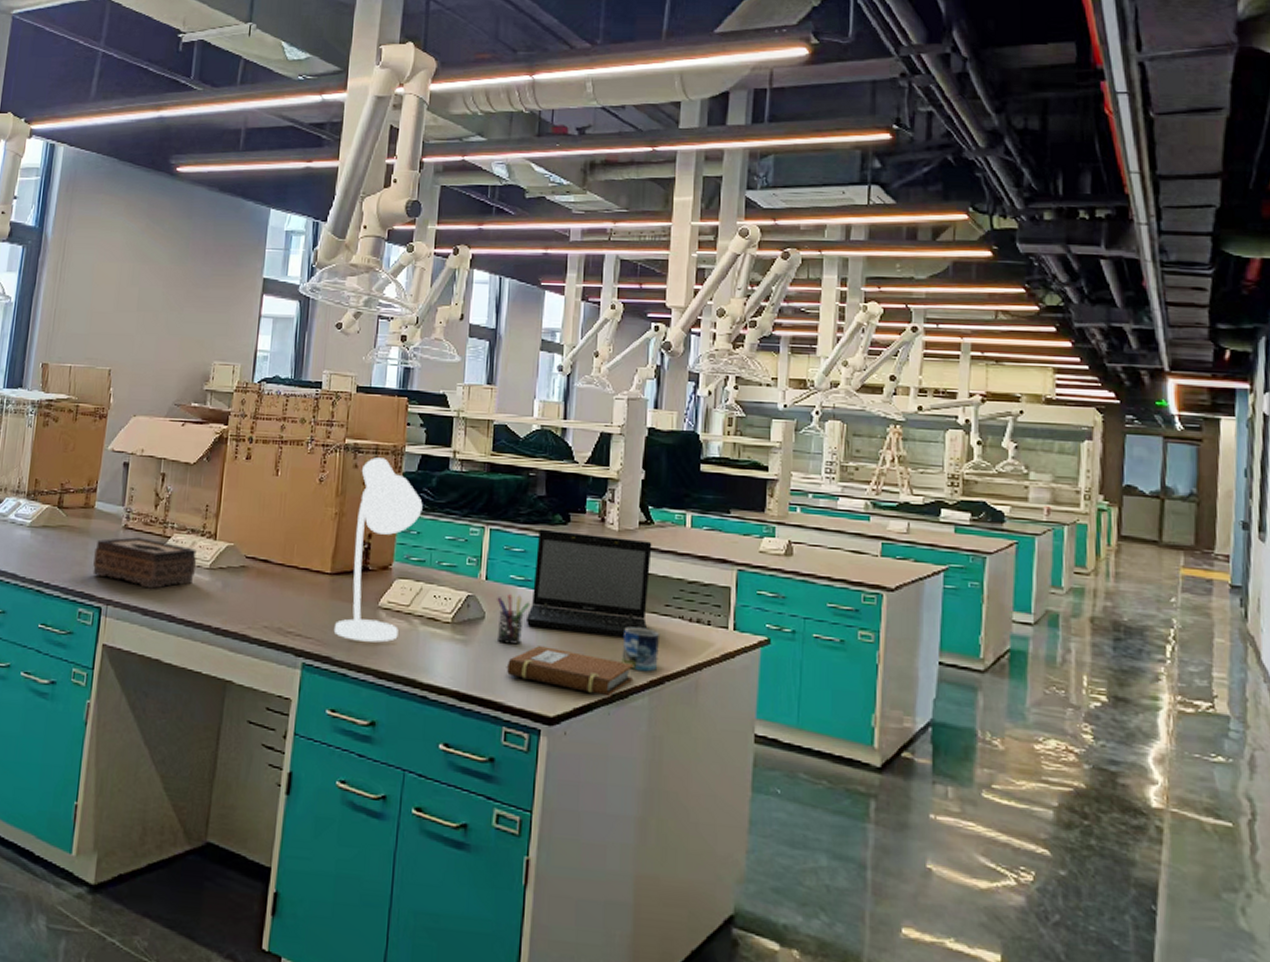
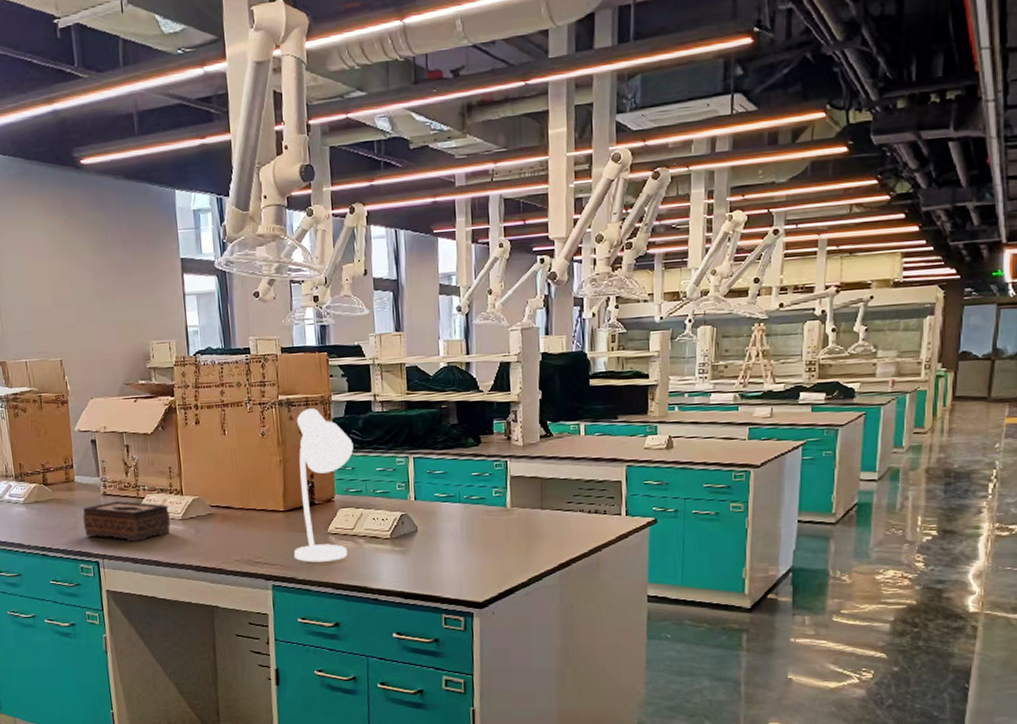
pen holder: present [496,593,531,645] -> none [426,508,455,551]
notebook: present [506,646,634,697] -> none [440,547,545,581]
laptop: present [525,528,652,638] -> none [451,451,554,533]
mug: present [621,627,659,672] -> none [534,523,565,558]

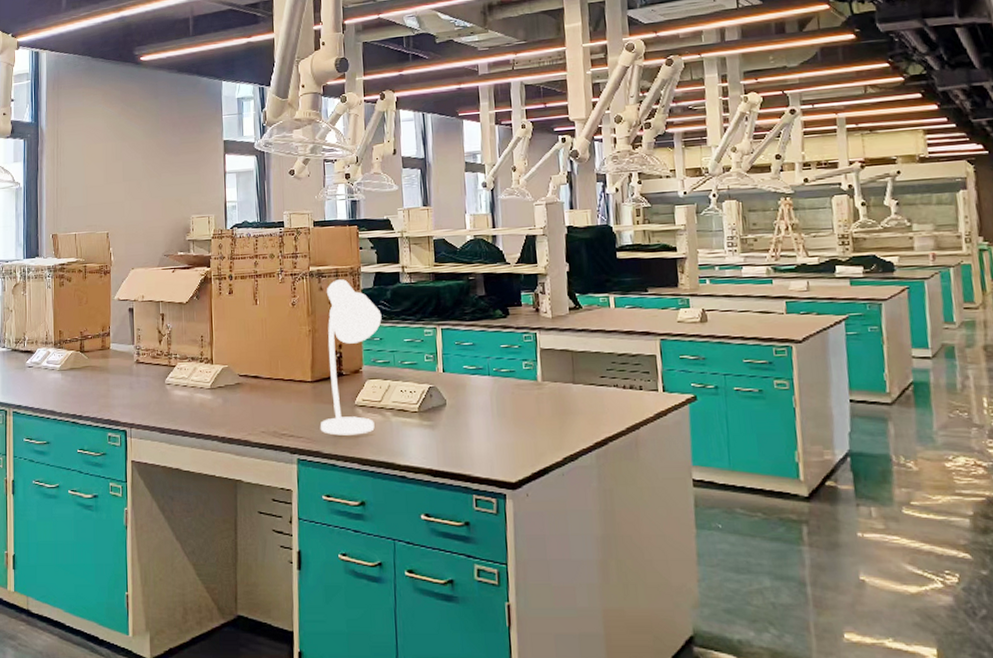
tissue box: present [83,501,170,542] -> none [115,369,199,411]

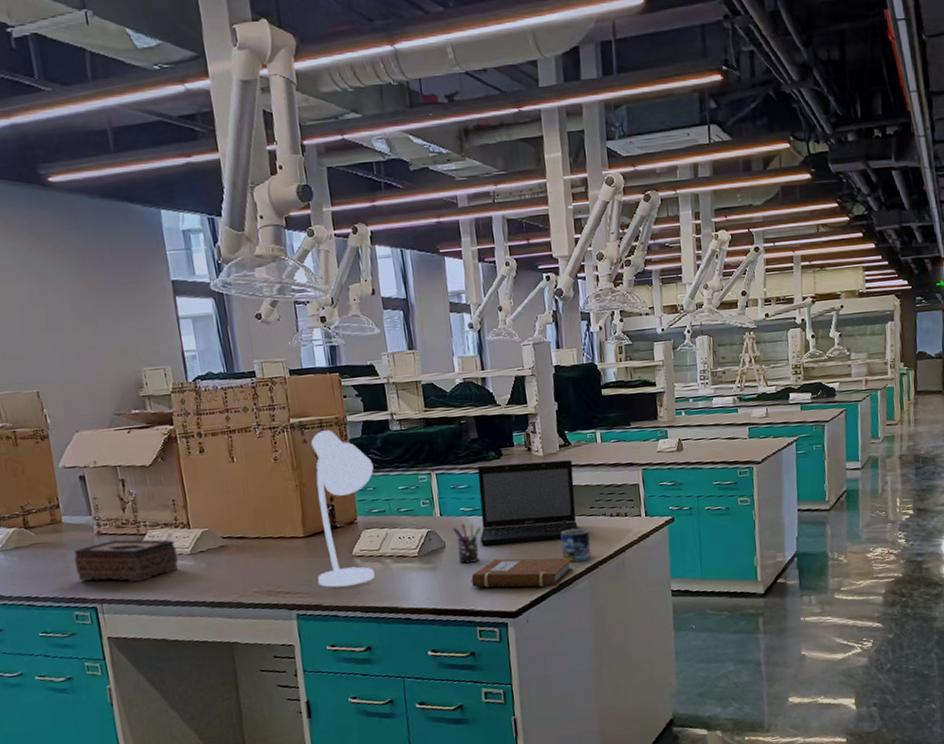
tissue box: none [115,369,199,411] -> present [74,539,178,582]
pen holder: none [454,381,484,426] -> present [452,522,482,564]
notebook: none [469,423,580,460] -> present [470,557,573,588]
laptop: none [481,323,588,409] -> present [477,459,579,546]
mug: none [567,398,601,436] -> present [560,528,591,563]

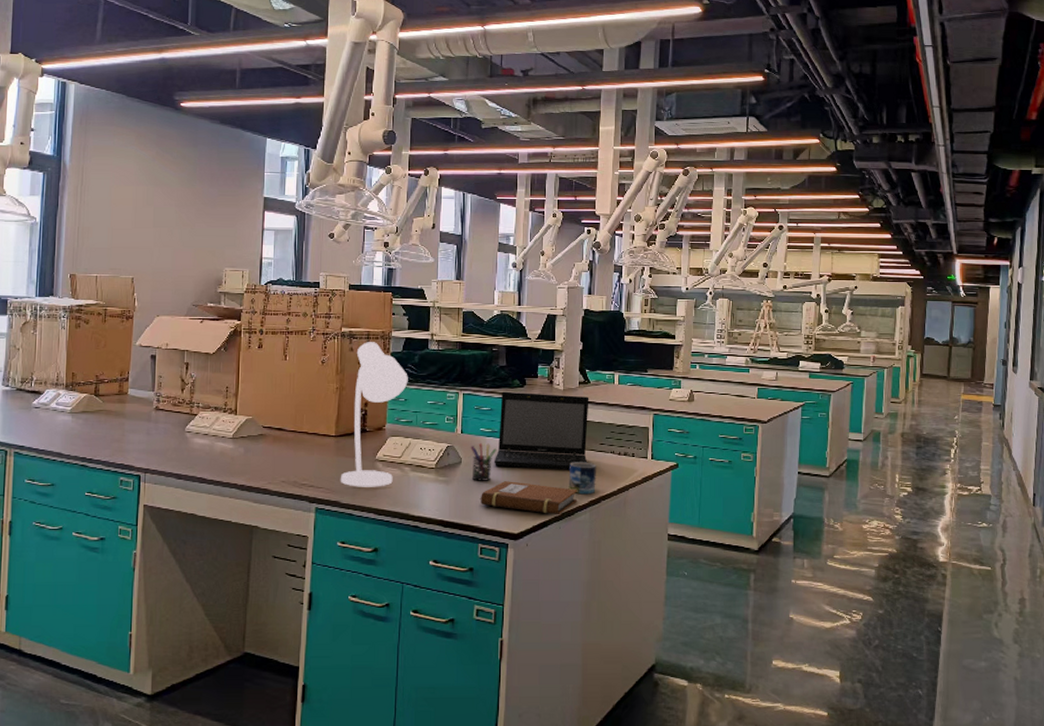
tissue box: present [74,539,178,582] -> none [130,416,220,457]

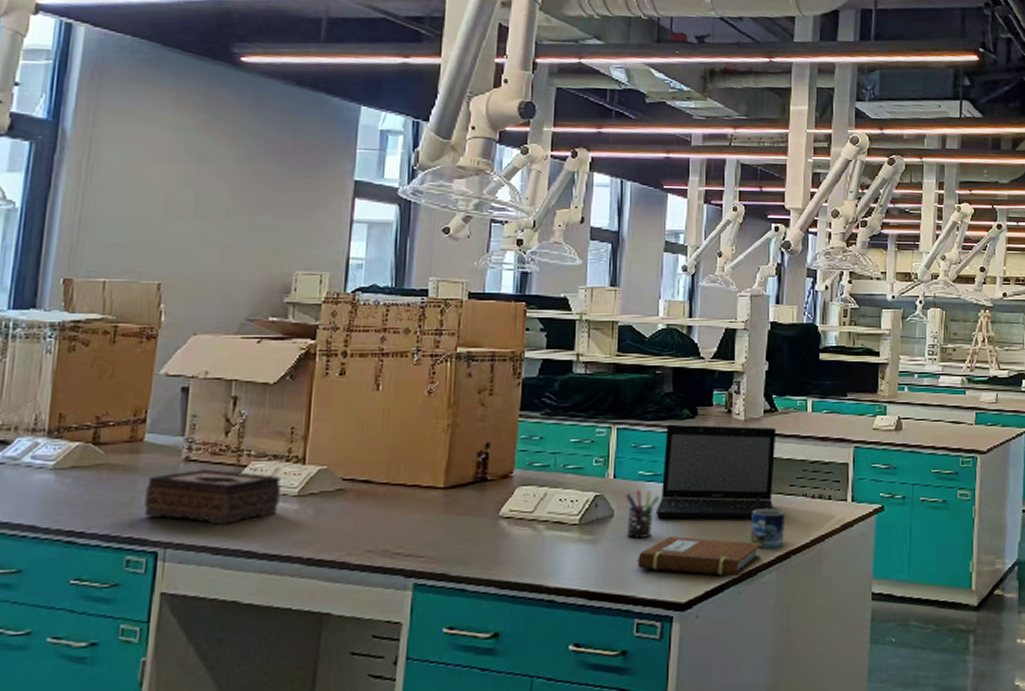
tissue box: none [130,416,220,457] -> present [144,469,281,525]
desk lamp: present [340,342,408,487] -> none [449,365,545,554]

